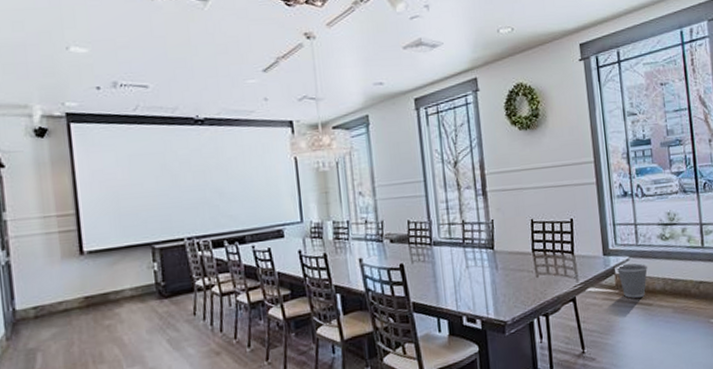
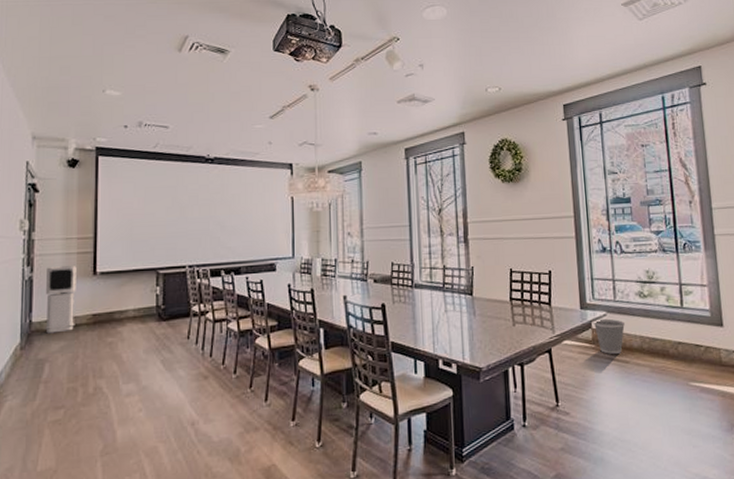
air purifier: none [25,246,66,321] -> present [45,265,77,334]

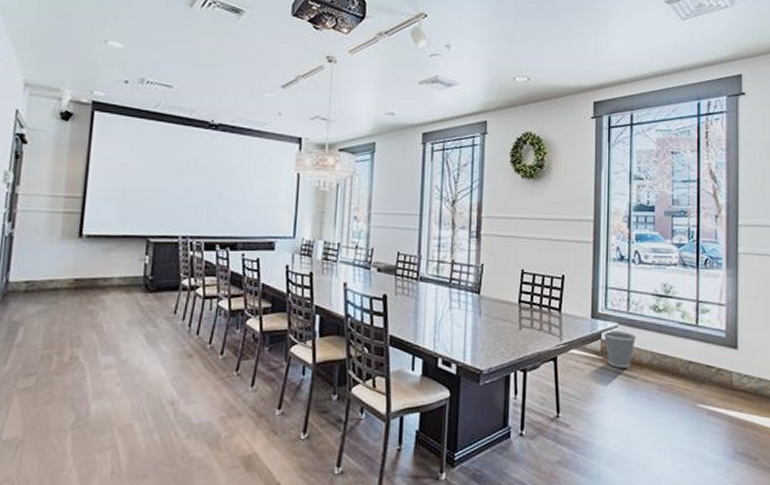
air purifier: present [45,265,77,334] -> none [22,224,62,296]

